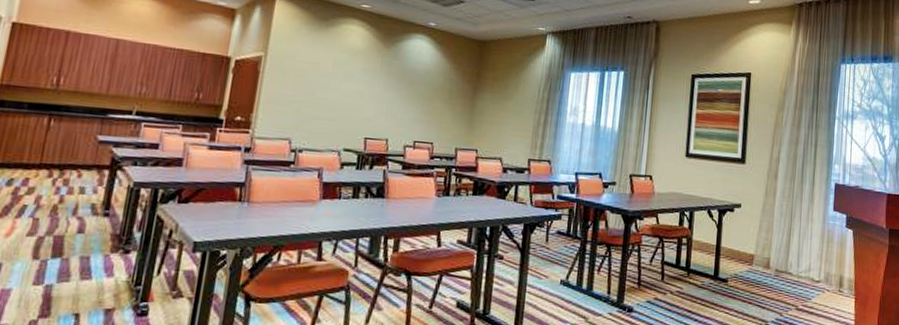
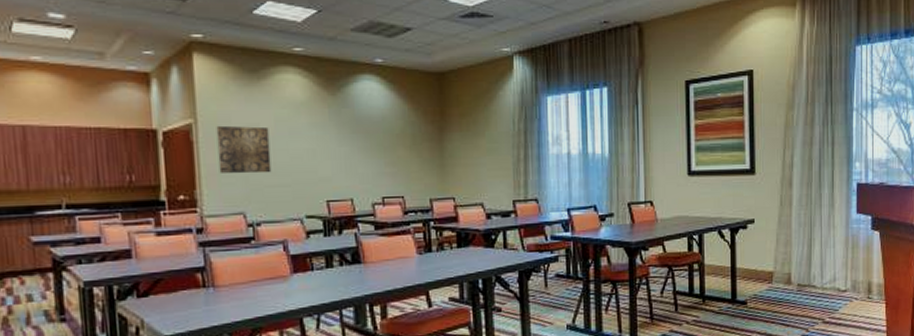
wall art: none [276,60,327,107] -> present [216,125,272,174]

